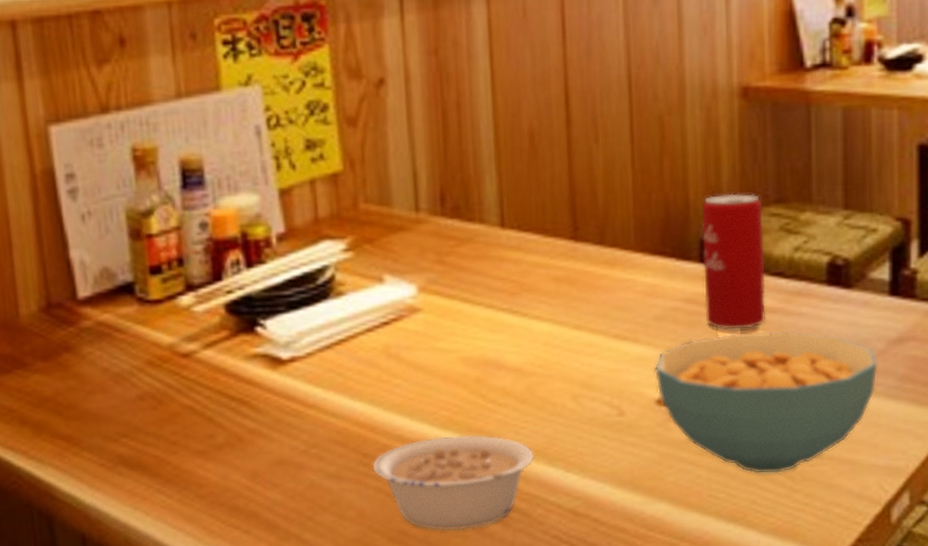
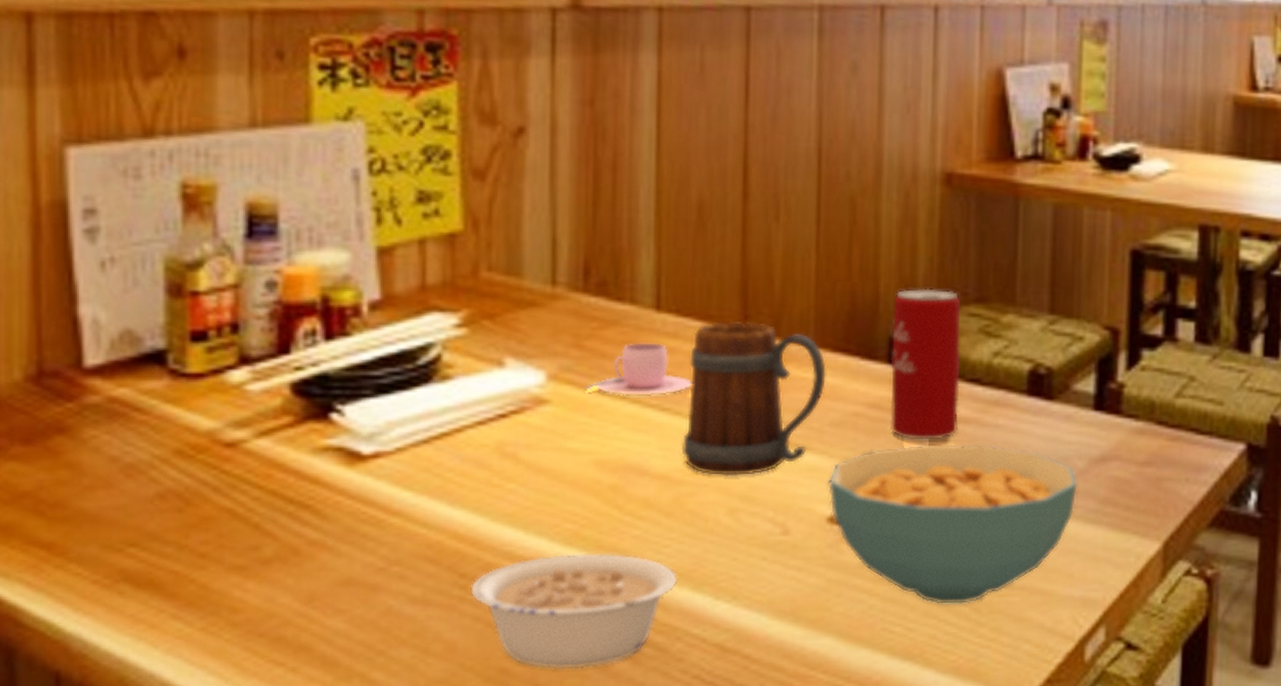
teacup: none [449,255,535,302] -> present [585,342,693,396]
beer mug: none [530,233,647,367] -> present [681,322,826,475]

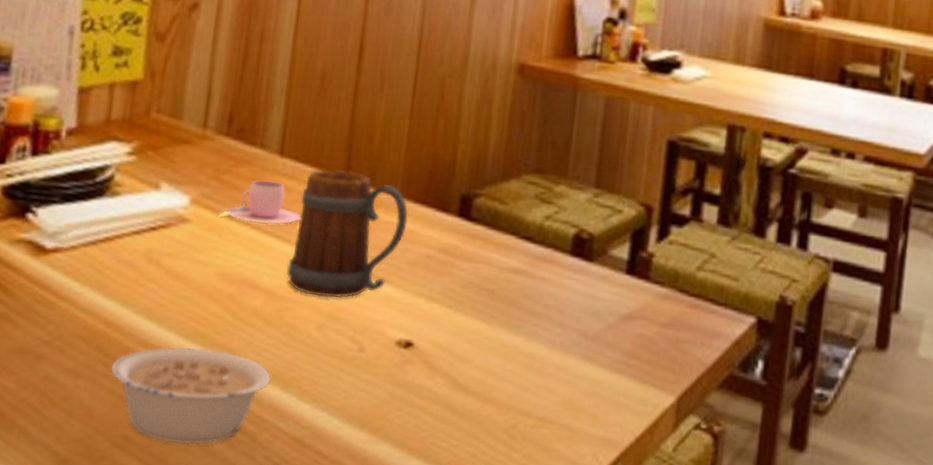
cereal bowl: present [827,444,1079,605] -> none [399,287,608,431]
beverage can: present [890,288,961,440] -> none [455,156,522,286]

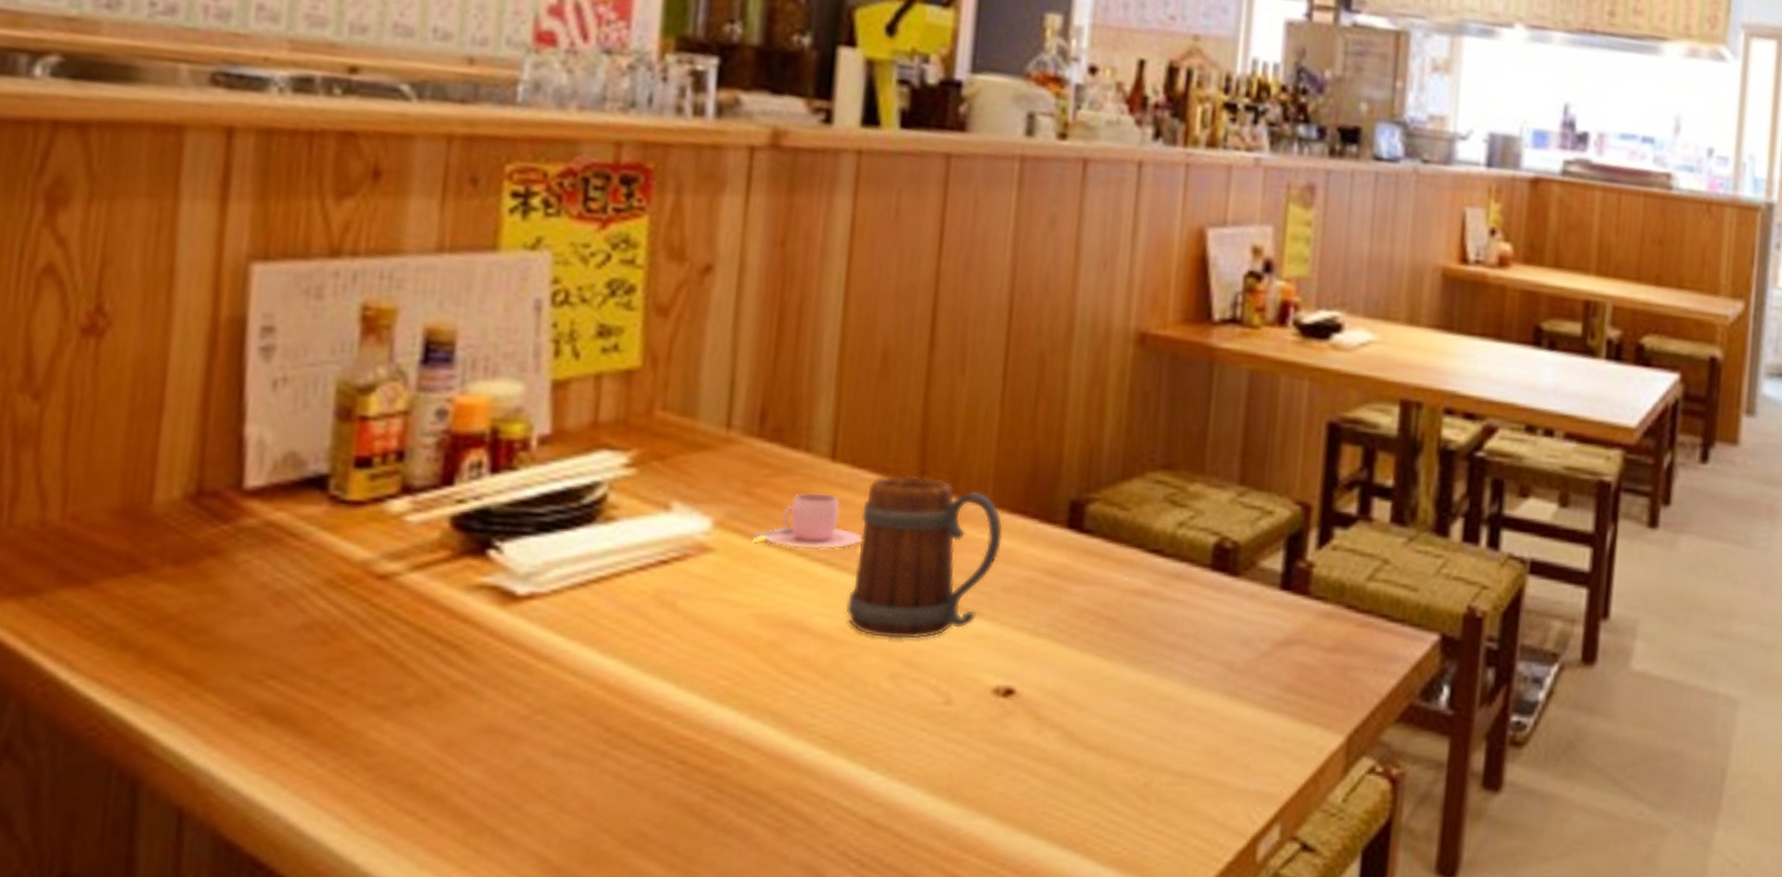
legume: present [111,346,272,445] -> none [615,712,832,837]

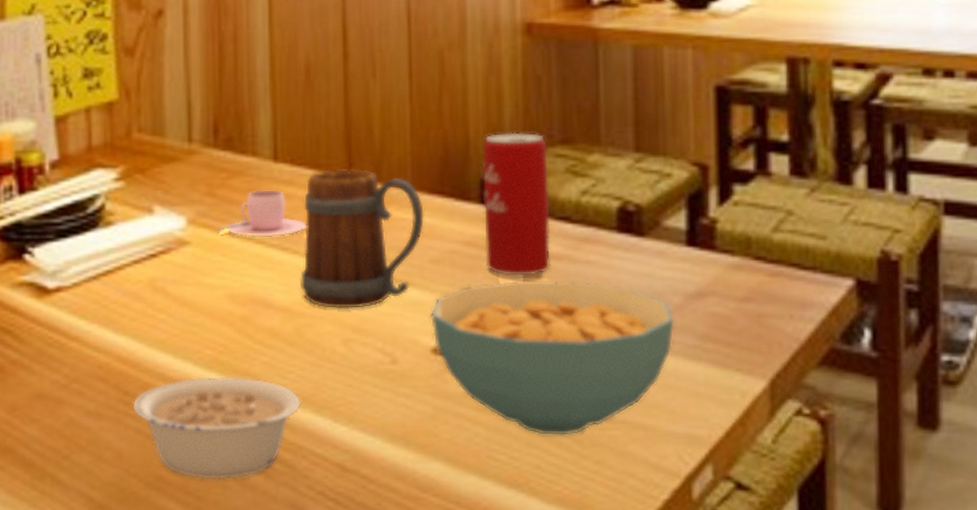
legume: none [615,712,832,837] -> present [132,376,302,480]
cereal bowl: none [995,616,1260,792] -> present [430,280,676,437]
beverage can: none [1066,451,1147,613] -> present [483,132,550,276]

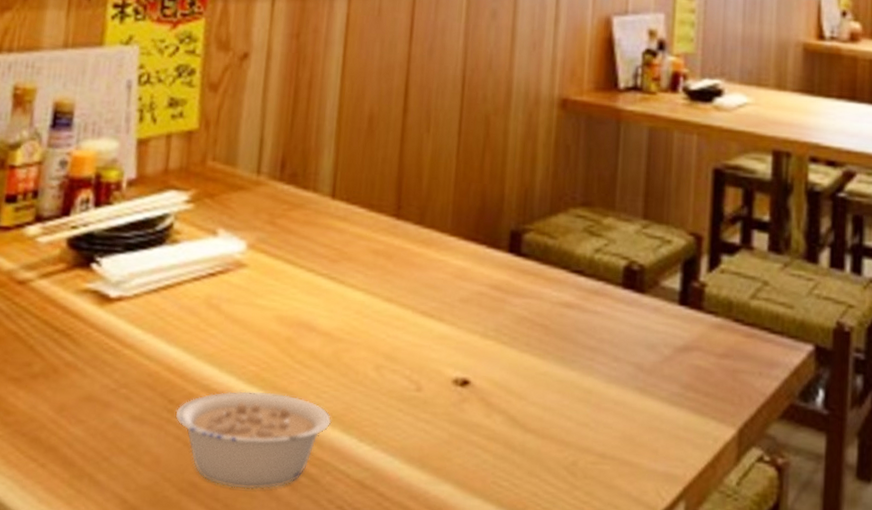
teacup: present [218,190,307,237] -> none [274,222,355,267]
beer mug: present [299,169,424,308] -> none [342,210,459,338]
cereal bowl: present [430,280,676,437] -> none [454,323,664,468]
beverage can: present [483,132,550,276] -> none [508,192,569,321]

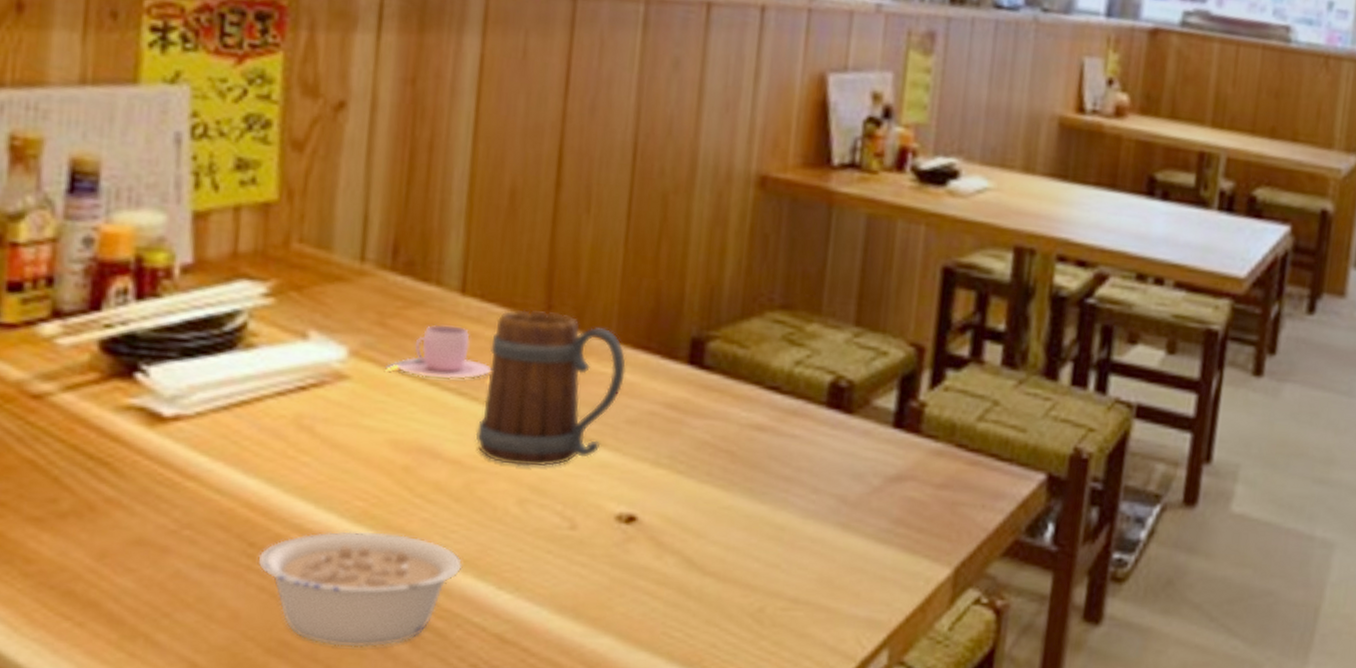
teacup: none [274,222,355,267] -> present [386,324,492,379]
beer mug: none [342,210,459,338] -> present [475,310,626,466]

